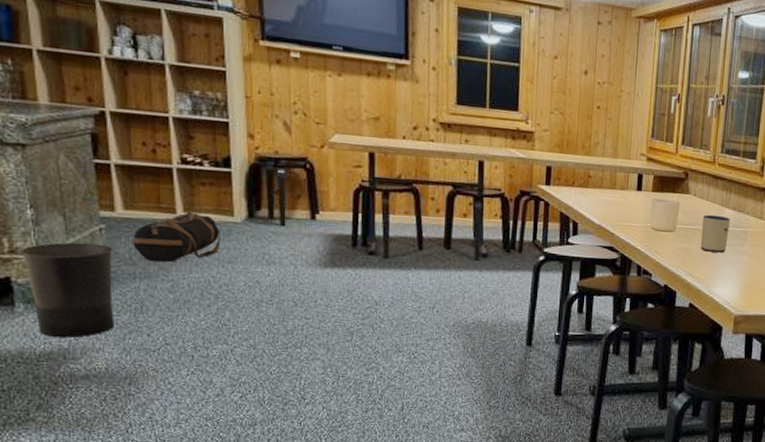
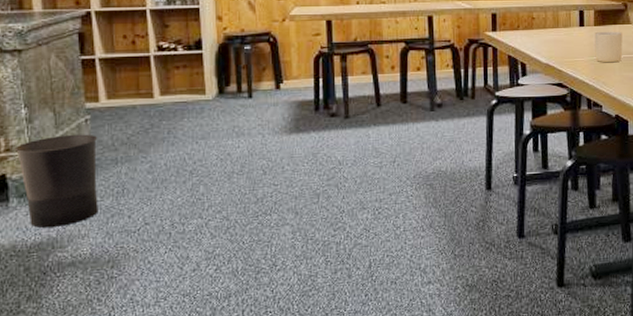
duffel bag: present [133,211,221,262] -> none [115,94,194,145]

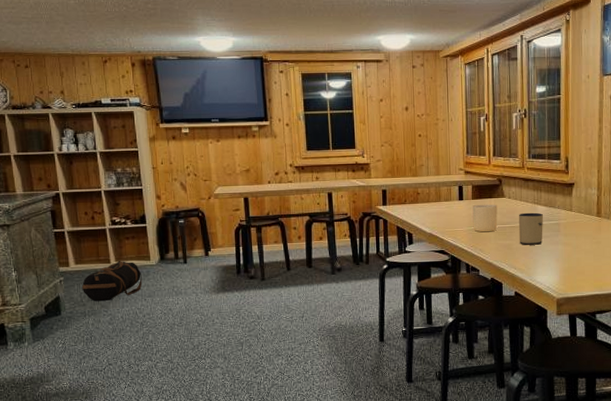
waste bin: present [14,134,98,228] -> none [9,292,73,366]
duffel bag: none [115,94,194,145] -> present [82,260,142,301]

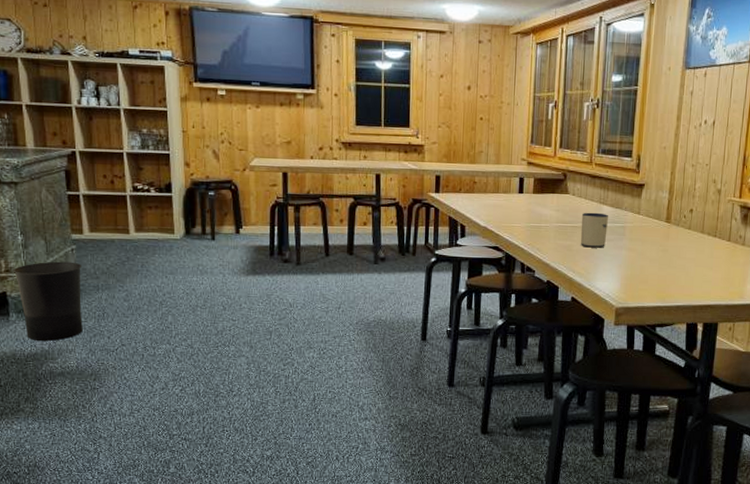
waste bin: none [9,292,73,366] -> present [13,261,83,341]
duffel bag: present [82,260,142,301] -> none [97,231,164,275]
mug: present [472,204,498,232] -> none [532,199,560,231]

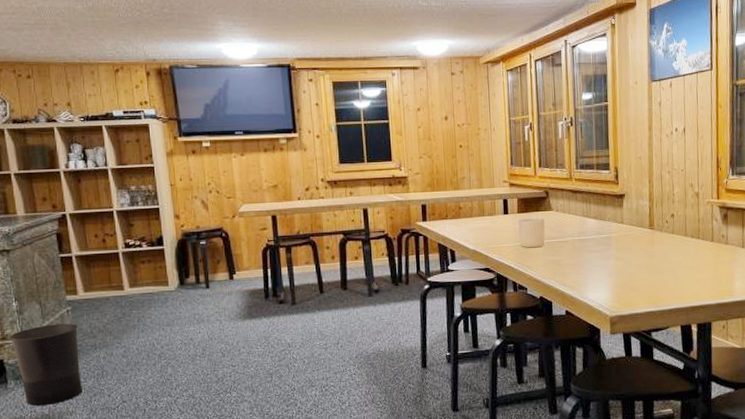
mug: none [532,199,560,231] -> present [518,217,546,248]
mug: present [580,212,608,248] -> none [567,226,594,261]

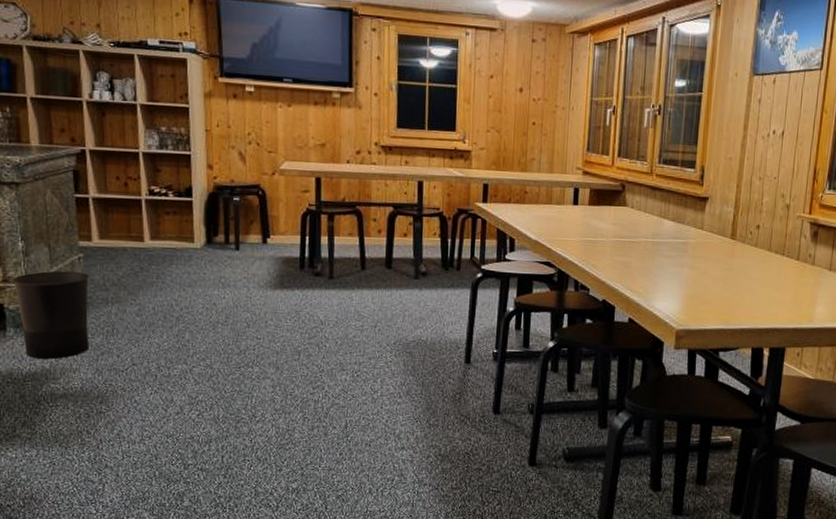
mug: present [518,217,546,248] -> none [587,211,617,246]

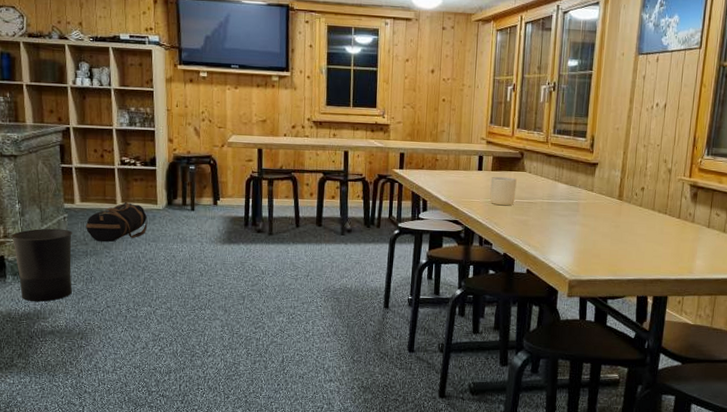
duffel bag: none [106,239,182,287] -> present [86,201,148,242]
mug: none [587,211,617,246] -> present [490,176,517,206]

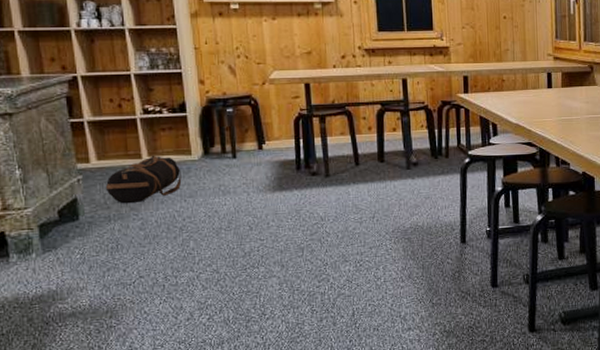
waste bin: present [10,228,72,302] -> none [11,193,95,281]
mug: present [490,176,517,206] -> none [562,92,589,123]

